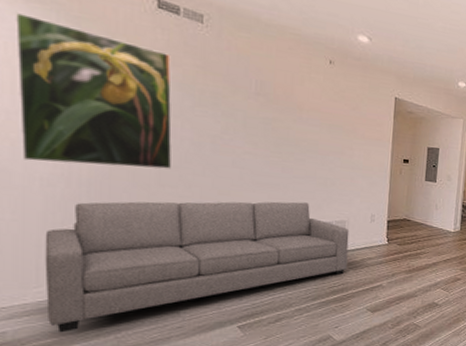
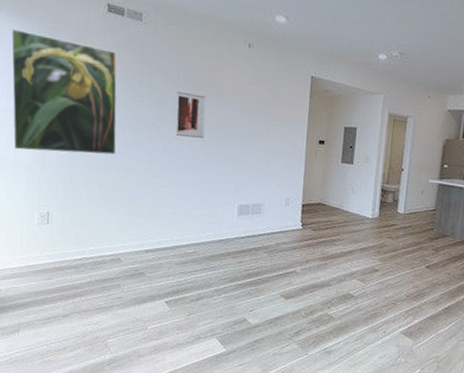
sofa: present [45,201,350,333] -> none [26,183,265,294]
wall art: none [247,103,283,154] -> present [175,91,206,138]

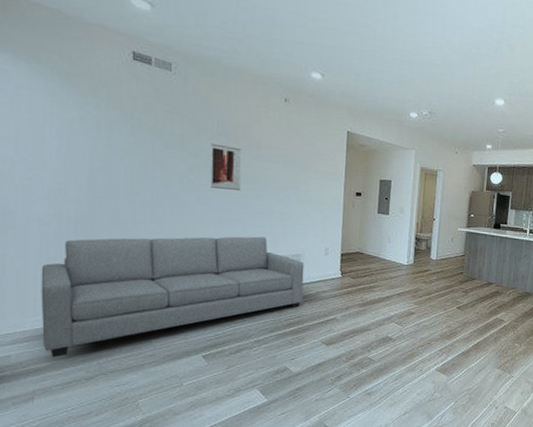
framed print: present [11,29,117,155] -> none [19,73,145,208]
sofa: none [26,183,265,294] -> present [41,236,305,358]

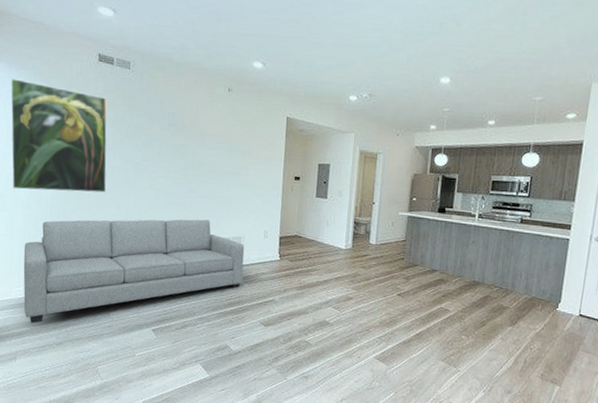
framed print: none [19,73,145,208] -> present [11,79,107,193]
wall art: present [210,143,242,190] -> none [161,133,189,176]

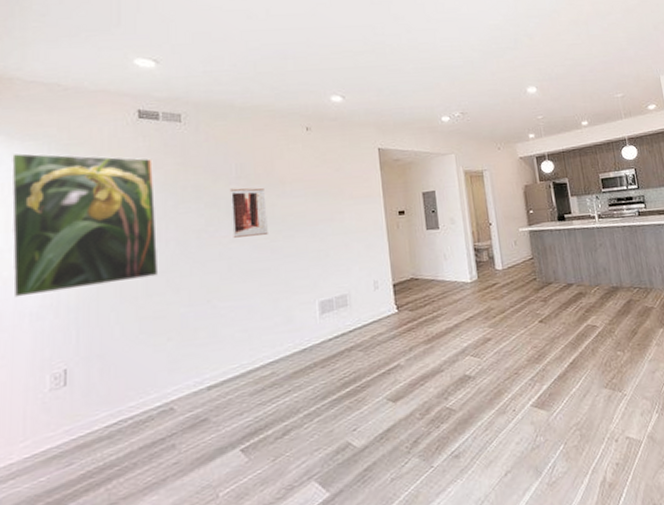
sofa: present [23,219,245,324] -> none [32,282,356,495]
wall art: none [161,133,189,176] -> present [229,188,268,238]

